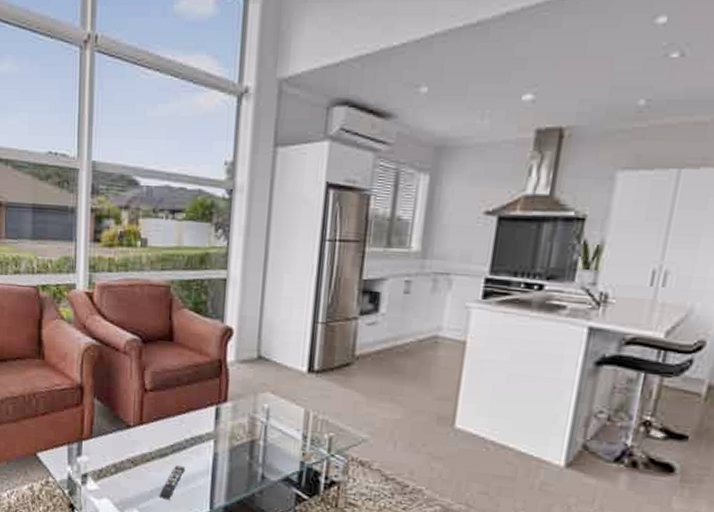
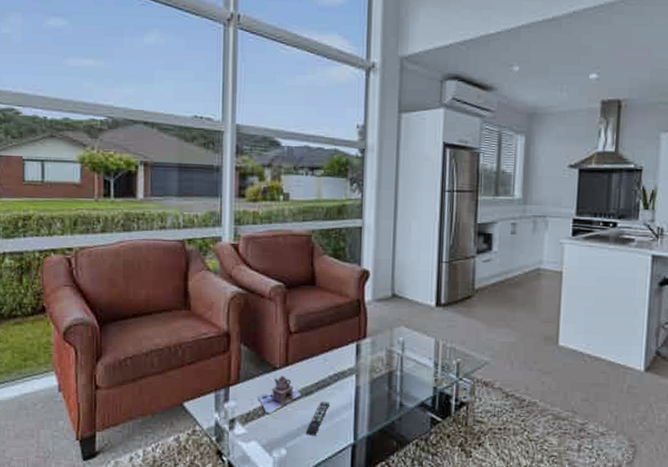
teapot: none [110,434,156,473] -> present [258,375,302,414]

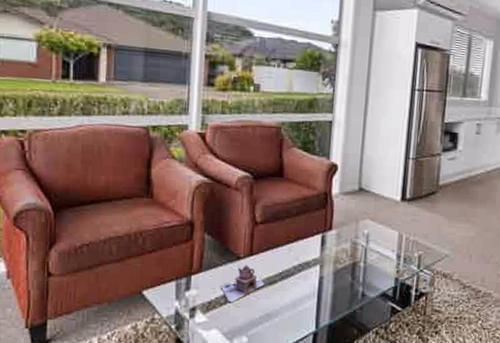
remote control: present [305,402,329,436] -> none [267,291,293,324]

